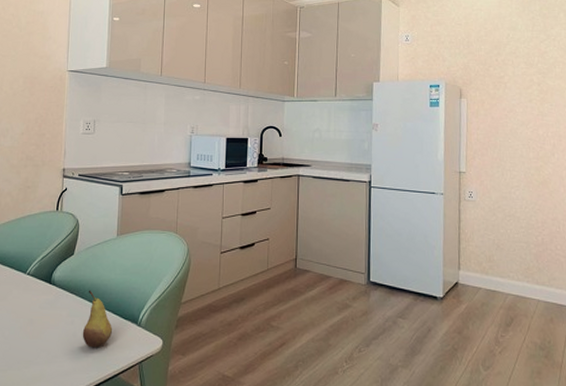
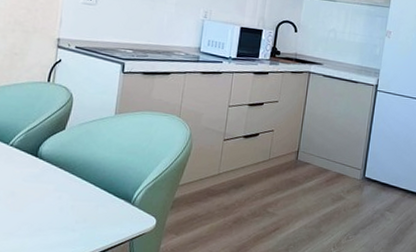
fruit: present [82,290,113,348] -> none [69,166,104,224]

